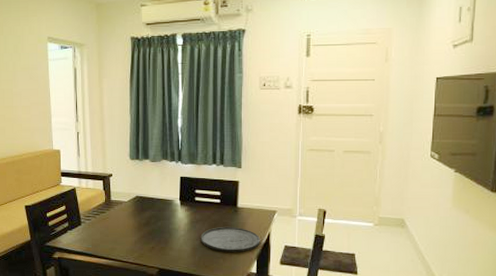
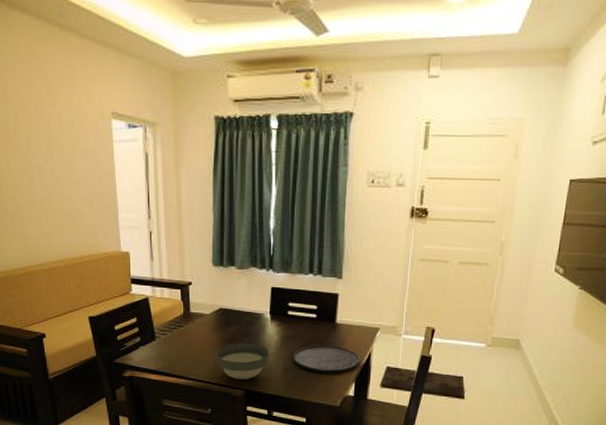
bowl: none [133,226,179,259] -> present [216,343,269,379]

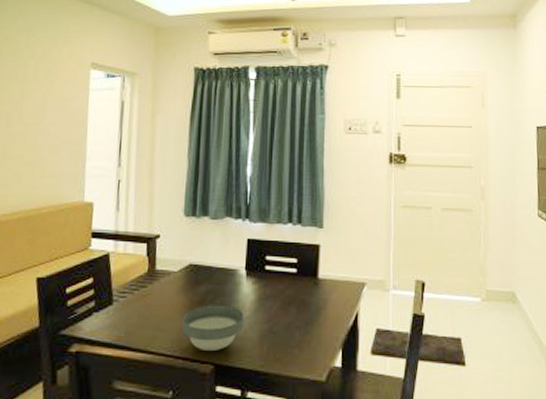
plate: present [293,344,360,374] -> none [271,304,346,340]

